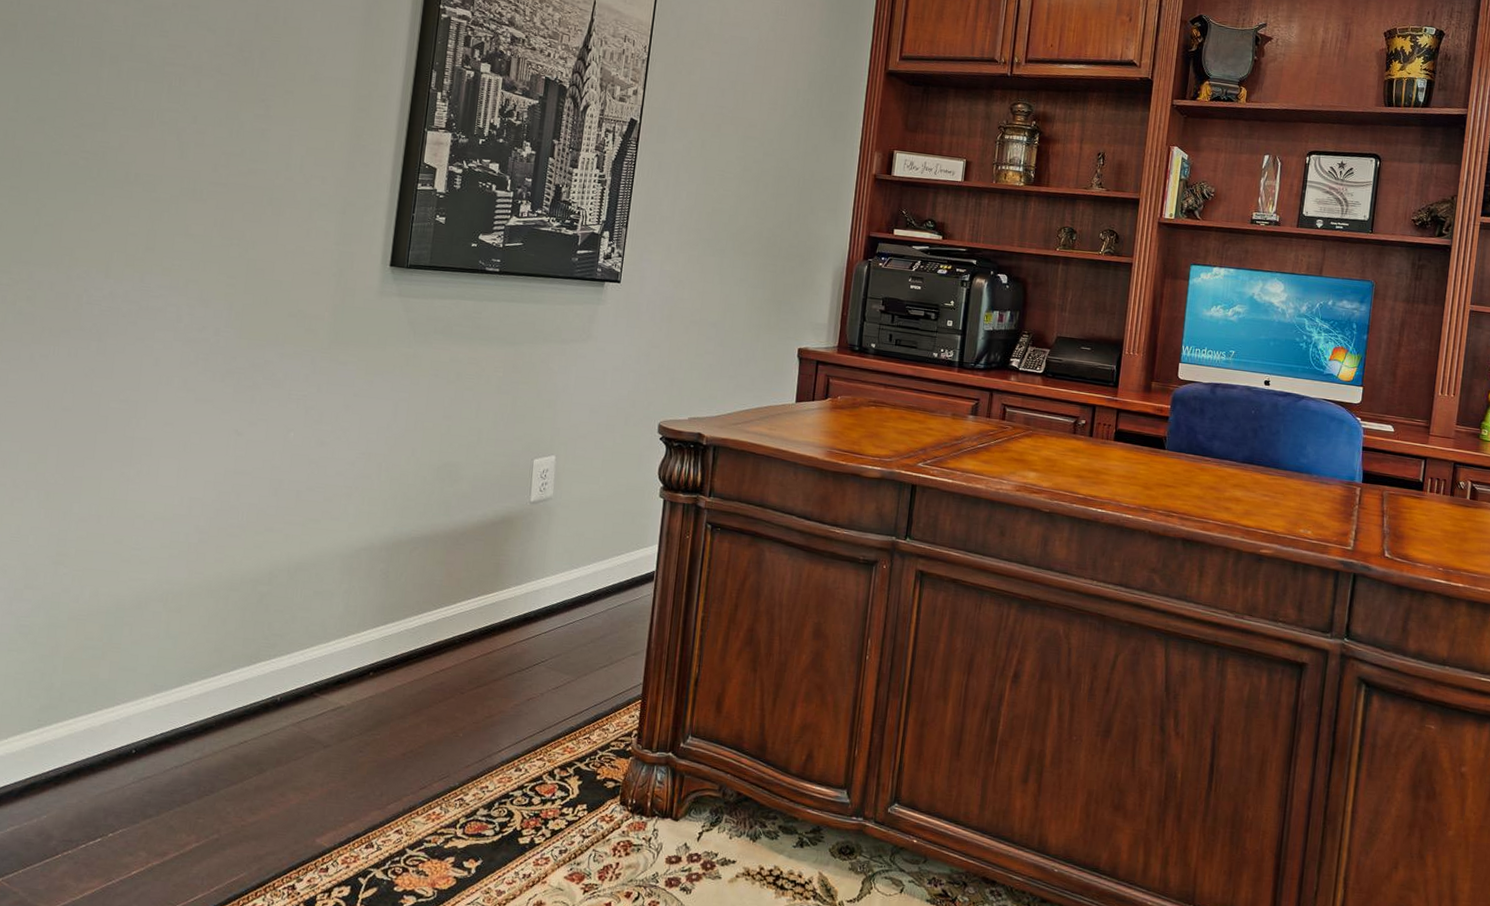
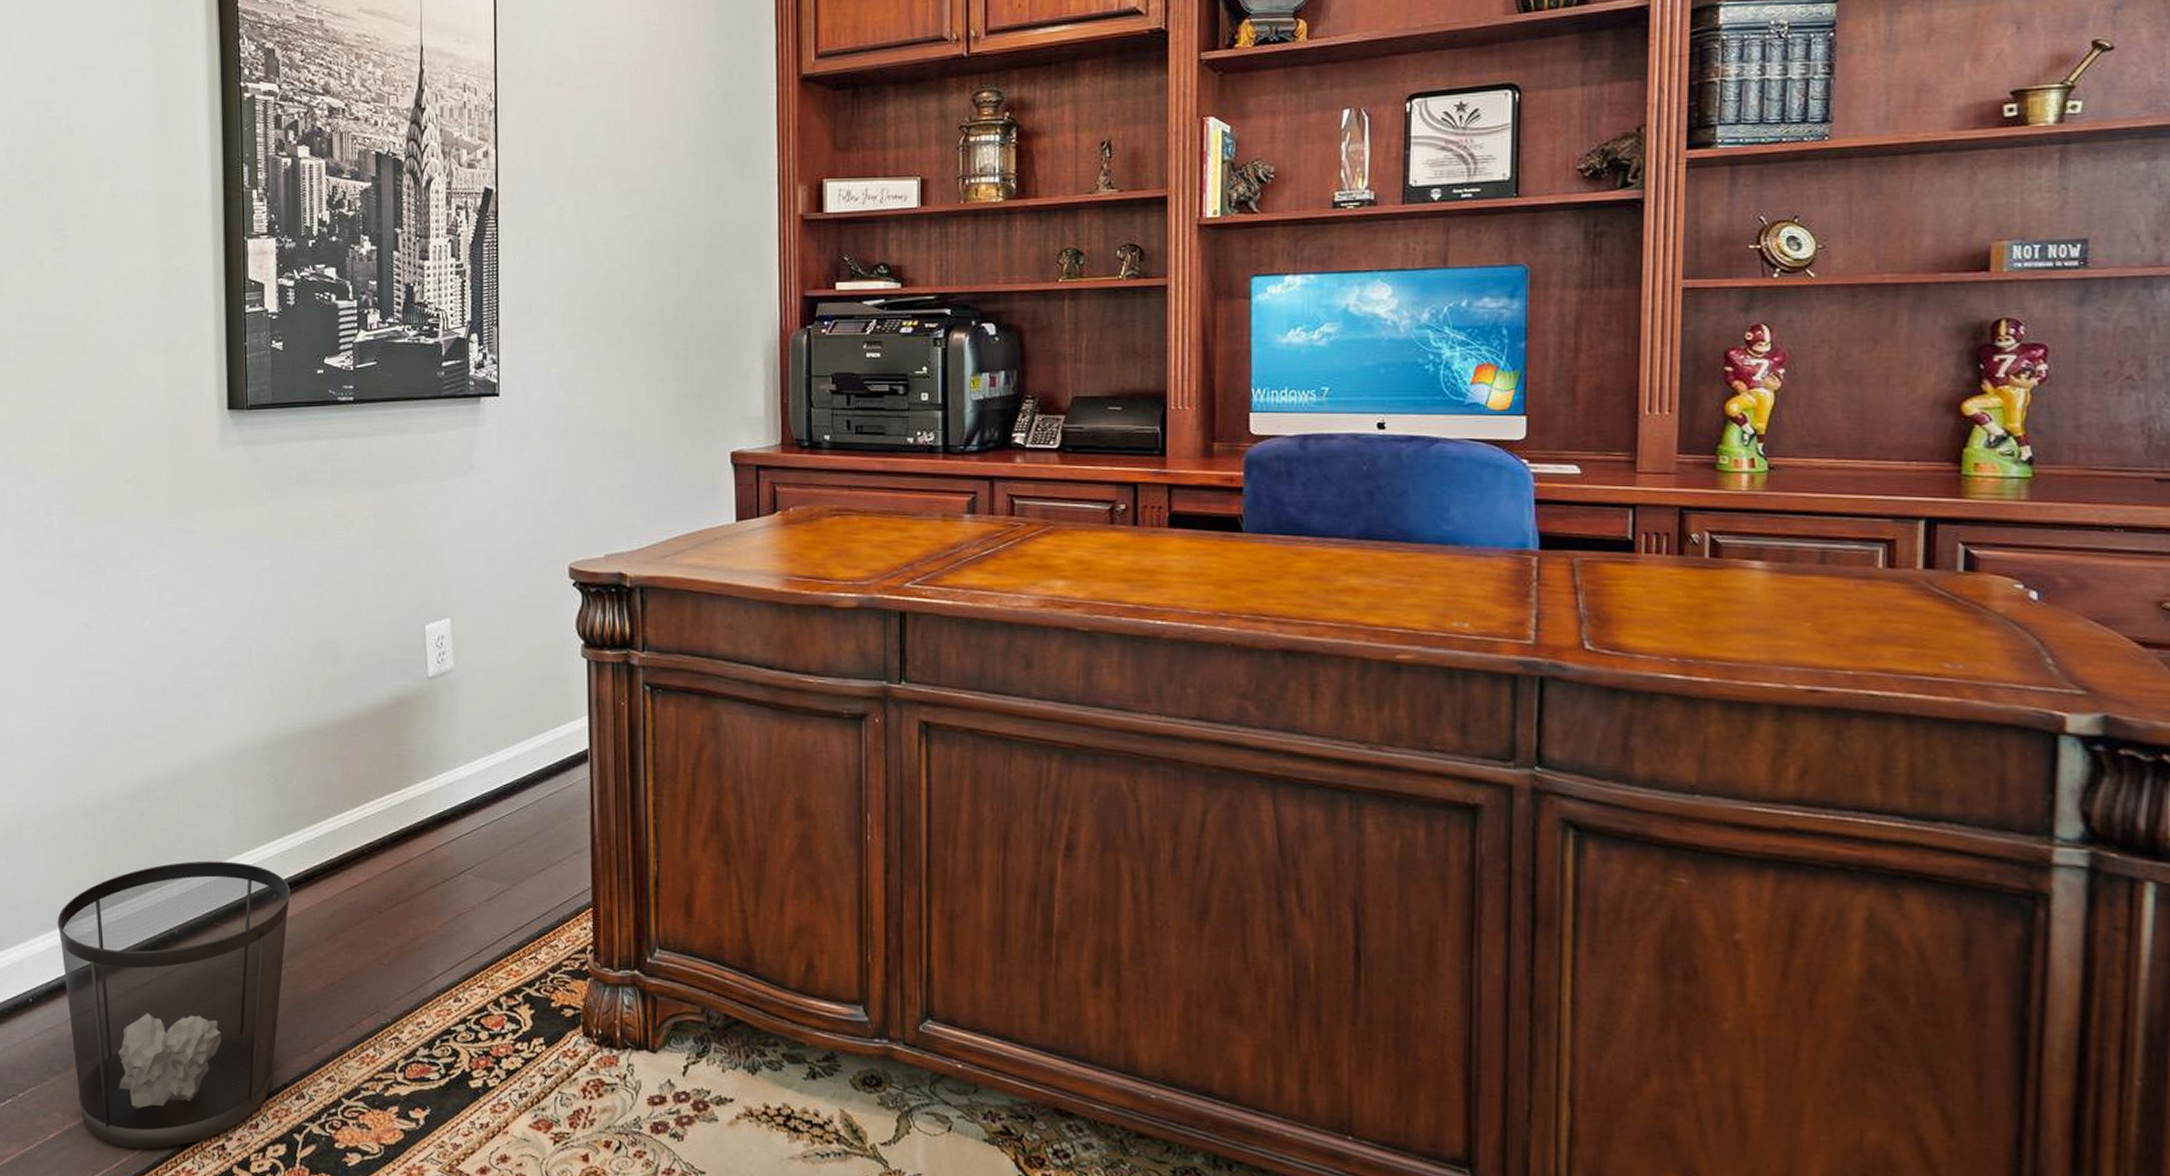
waste bin: none [165,640,386,887] -> present [57,861,291,1150]

